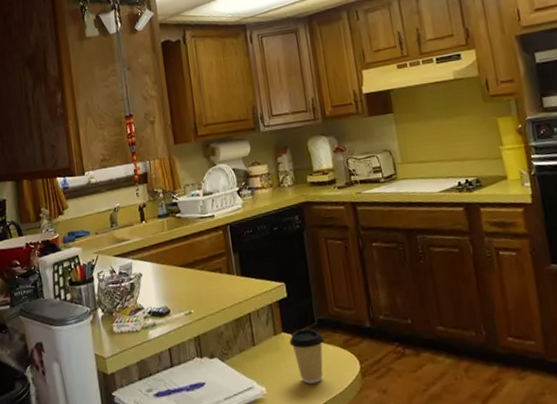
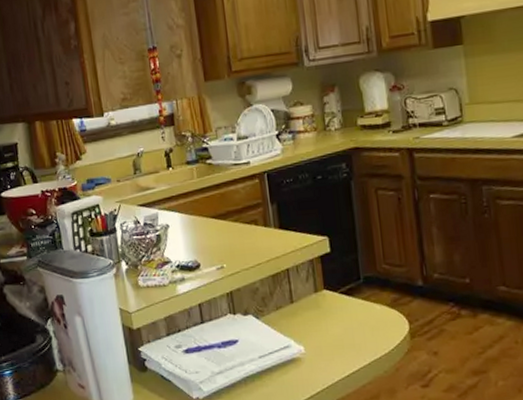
coffee cup: present [289,328,324,384] -> none [331,286,370,344]

